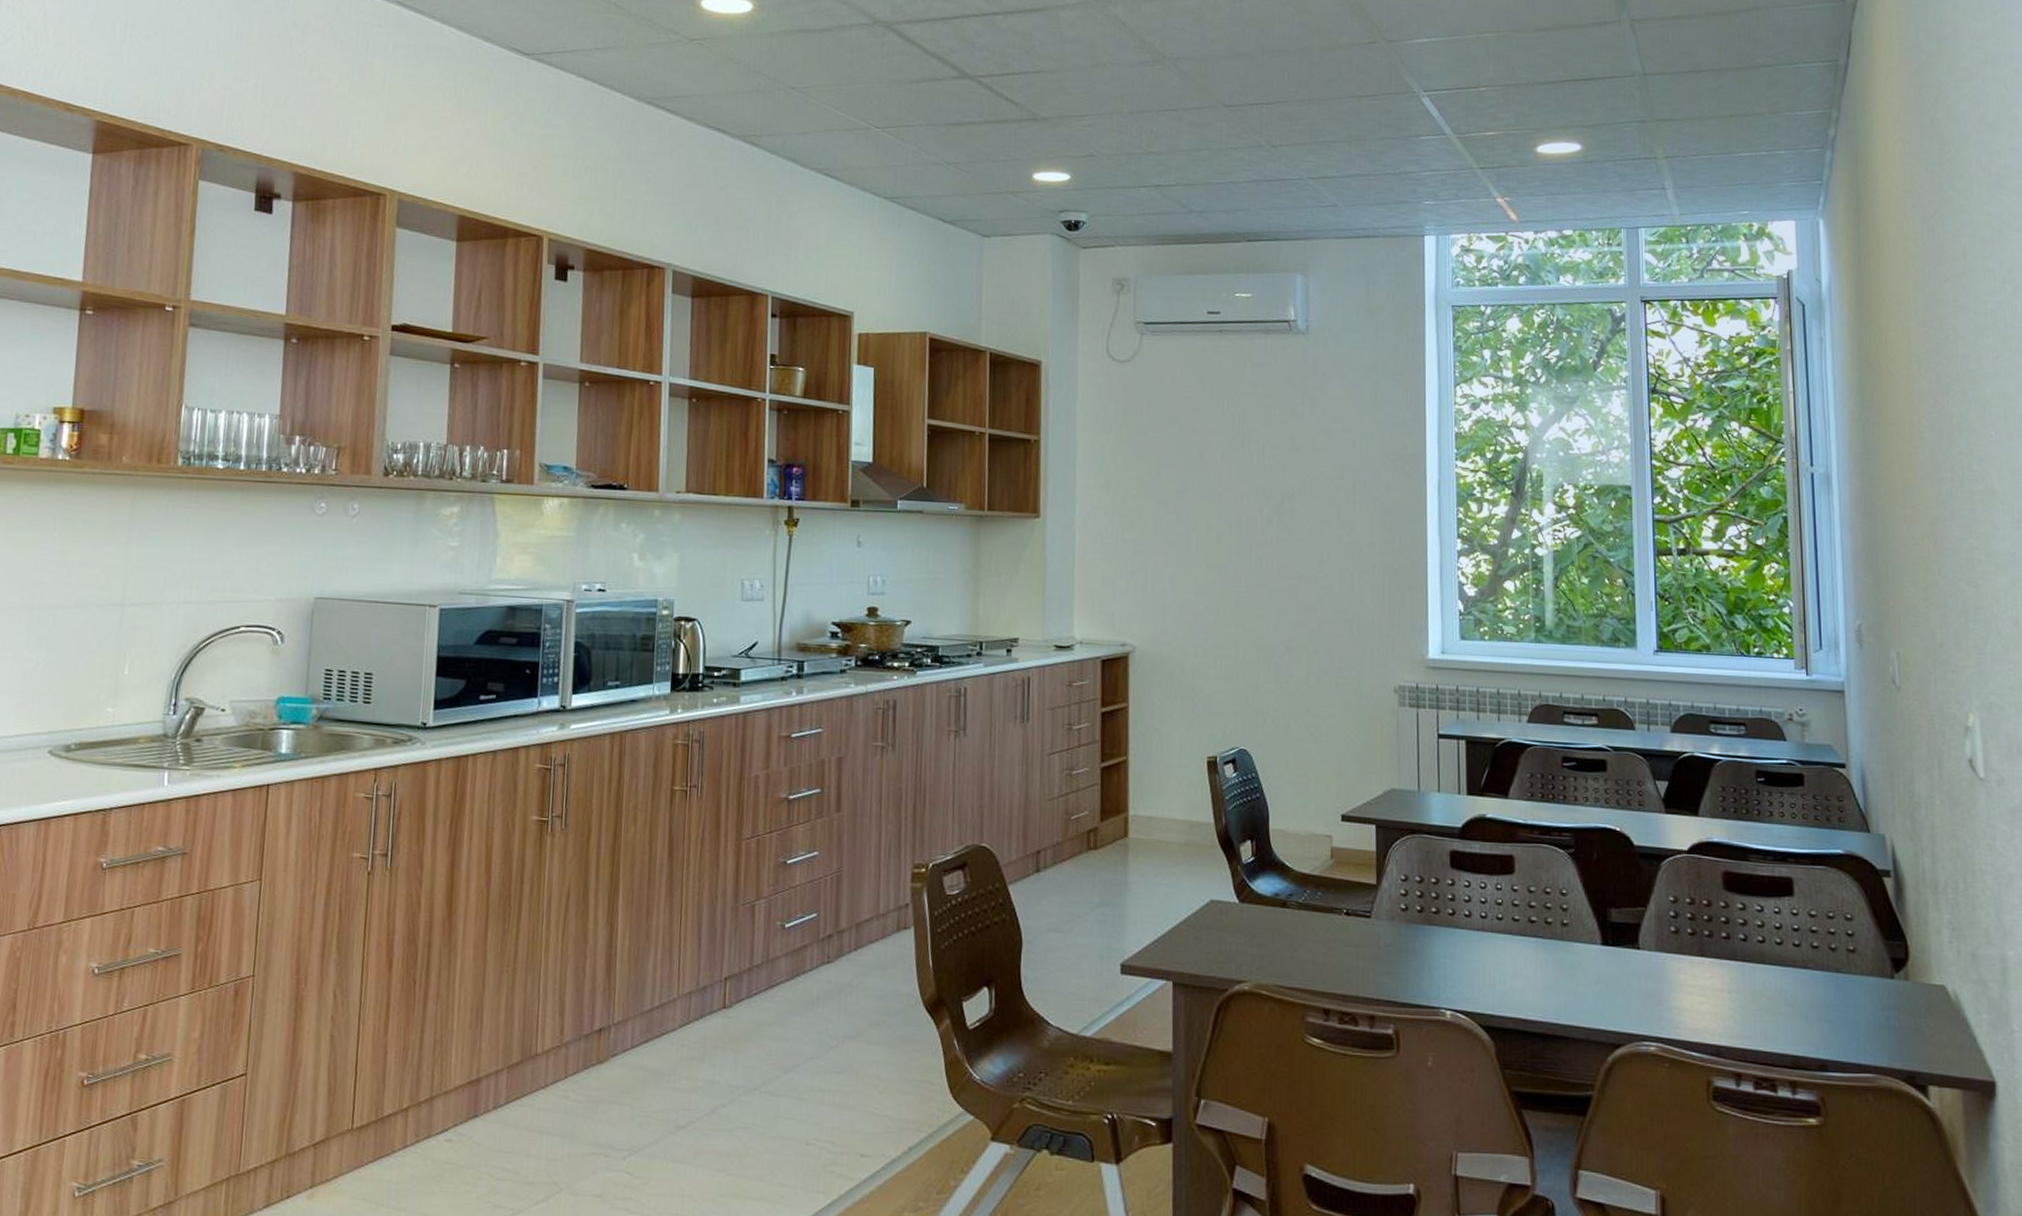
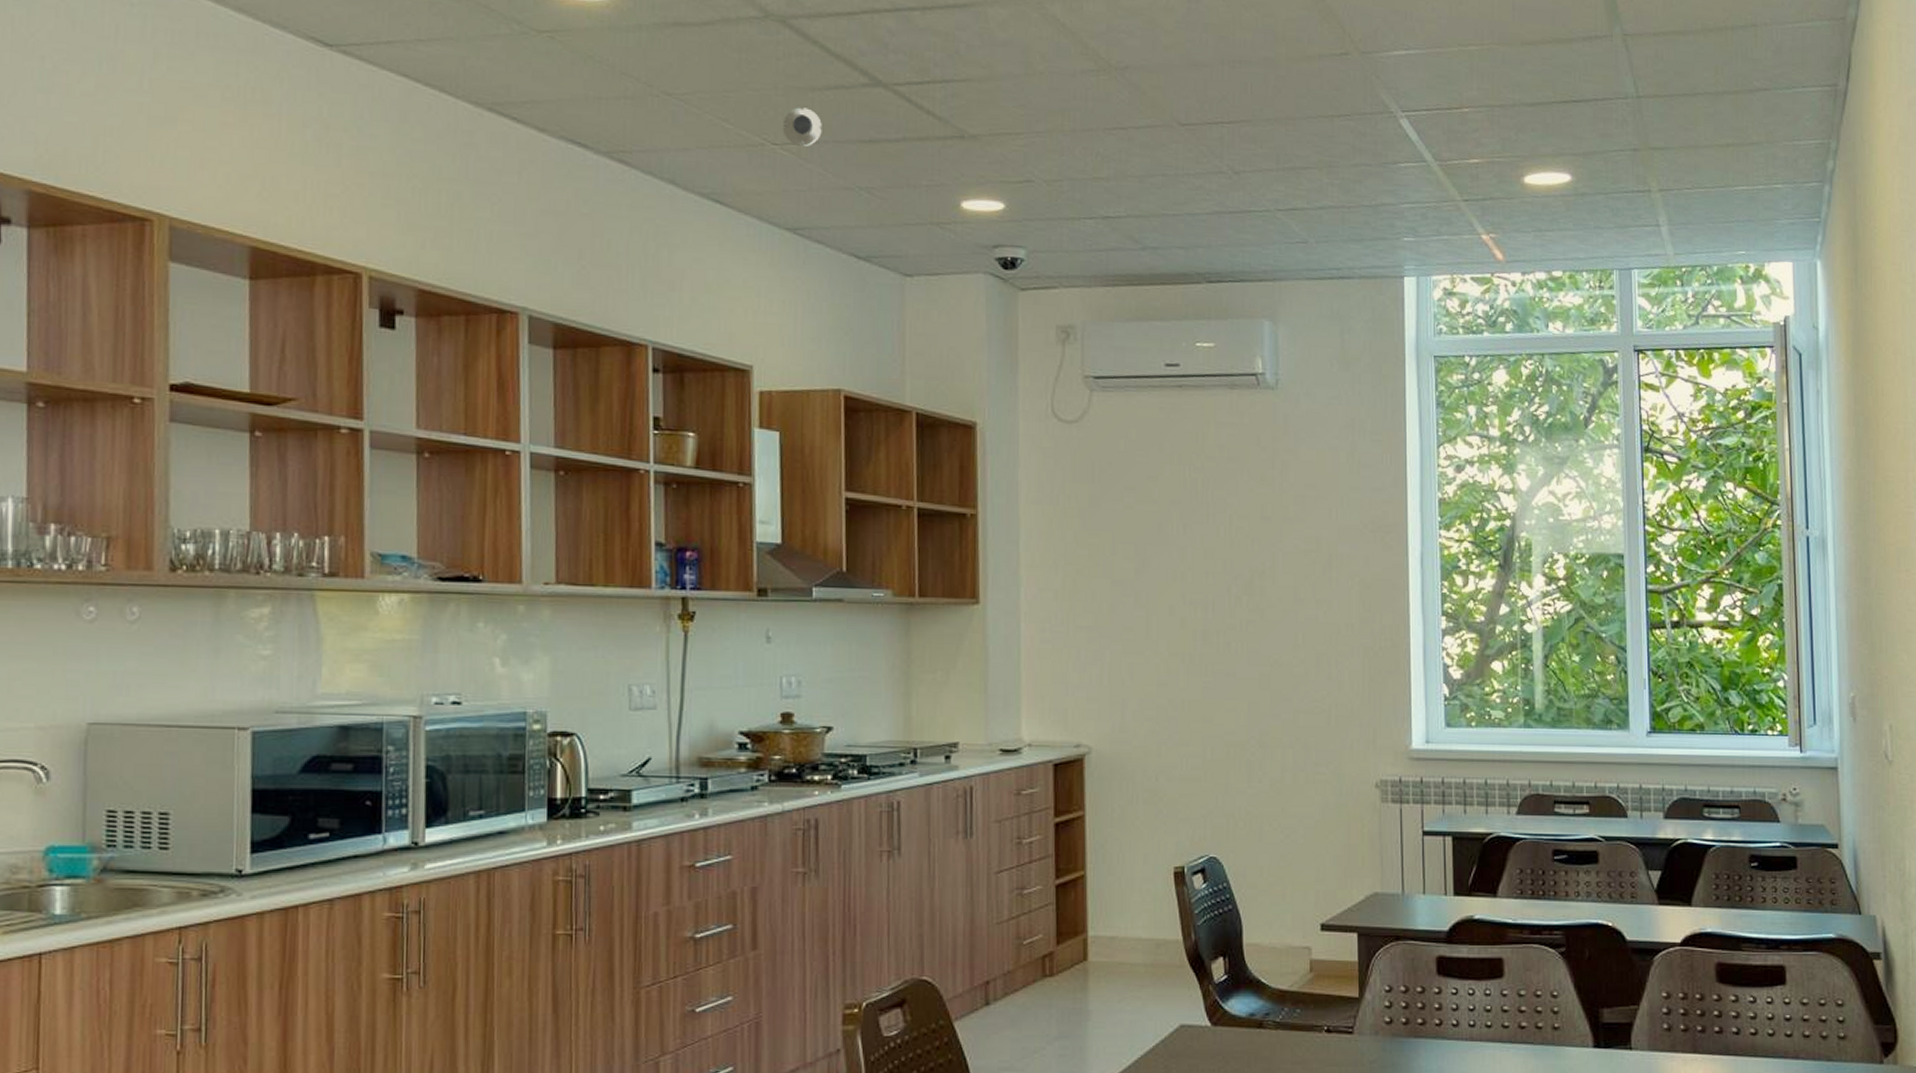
smoke detector: none [884,97,918,129] -> present [782,107,822,146]

